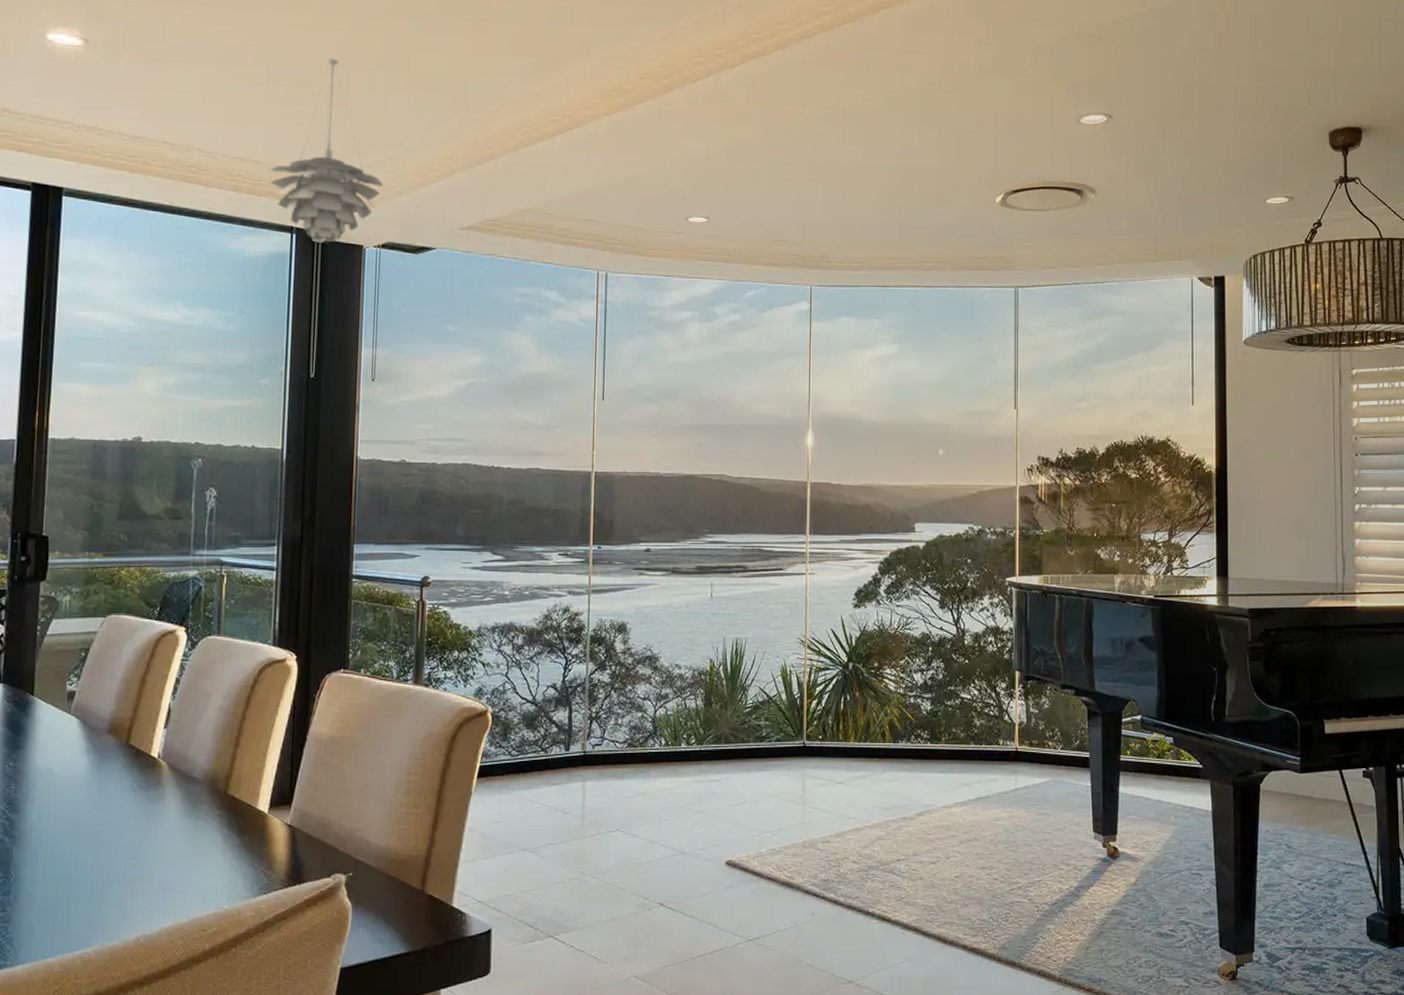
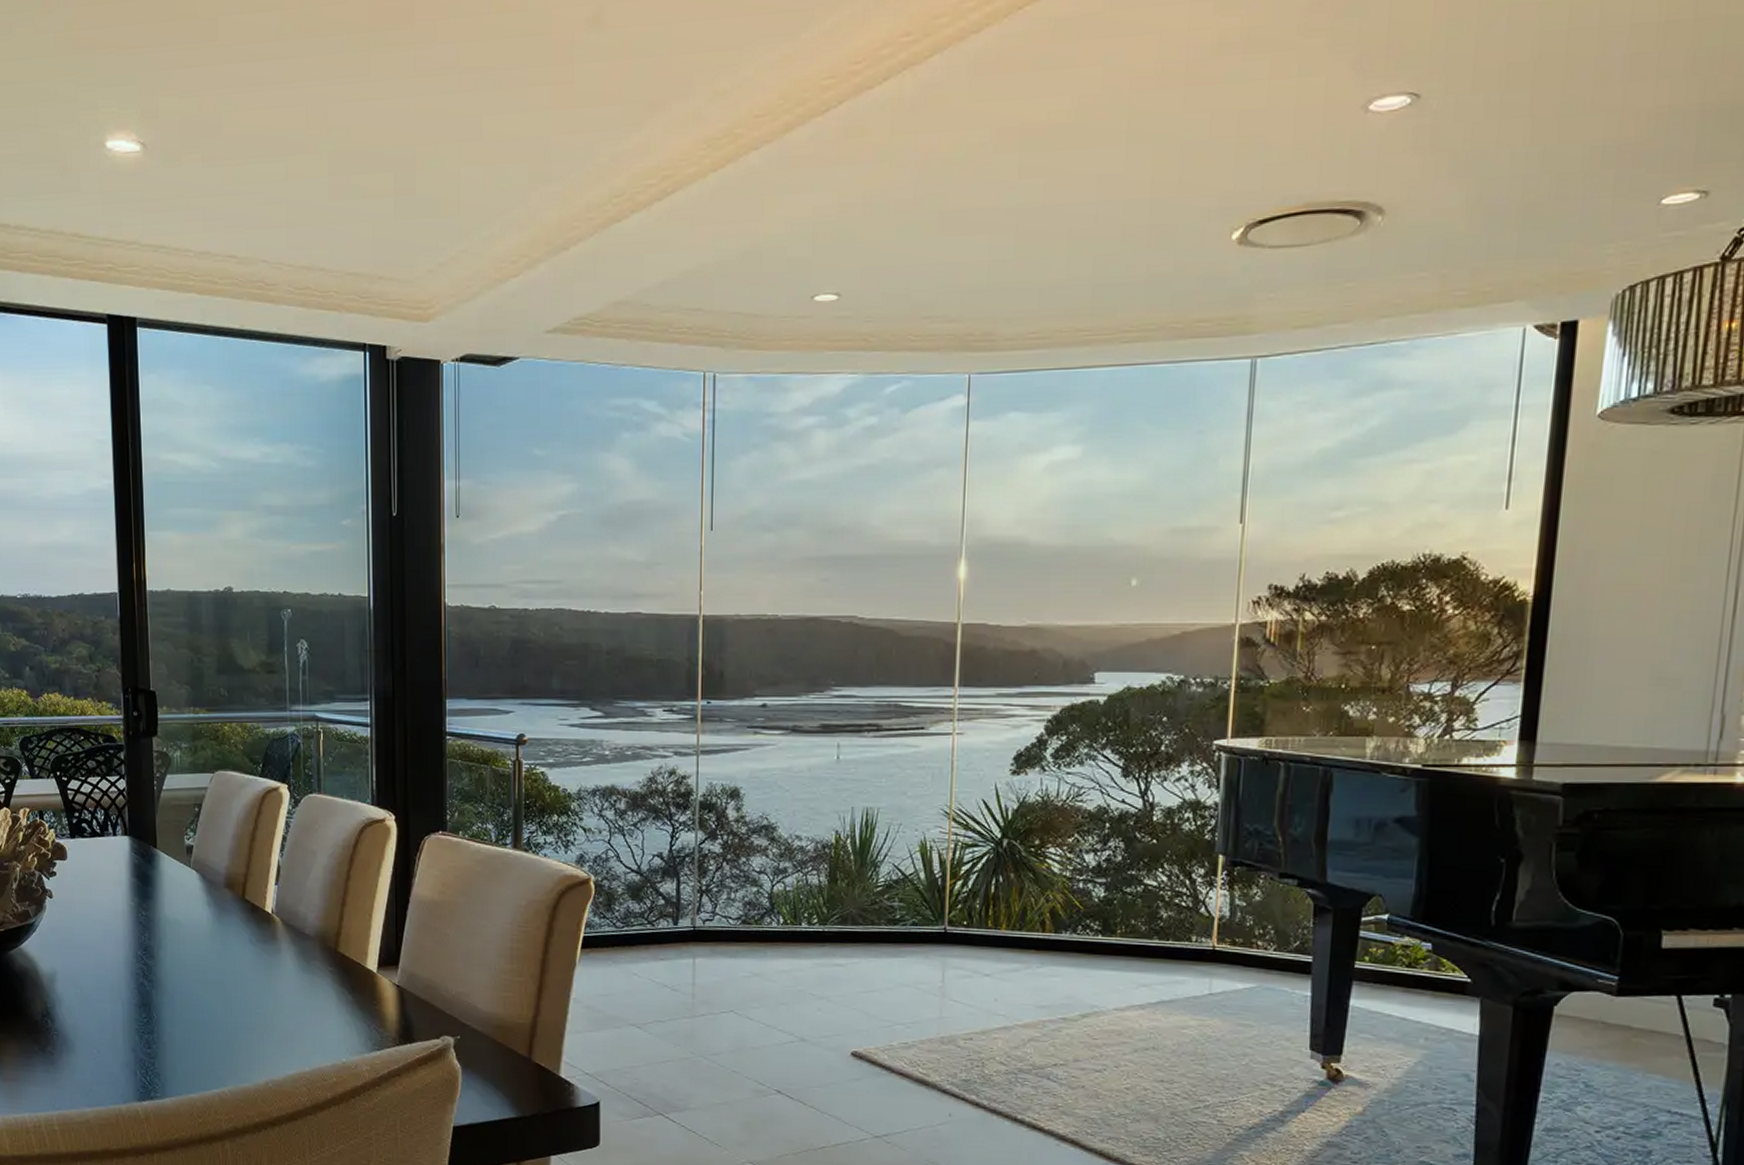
pendant light: present [270,58,383,243] -> none [338,134,458,360]

